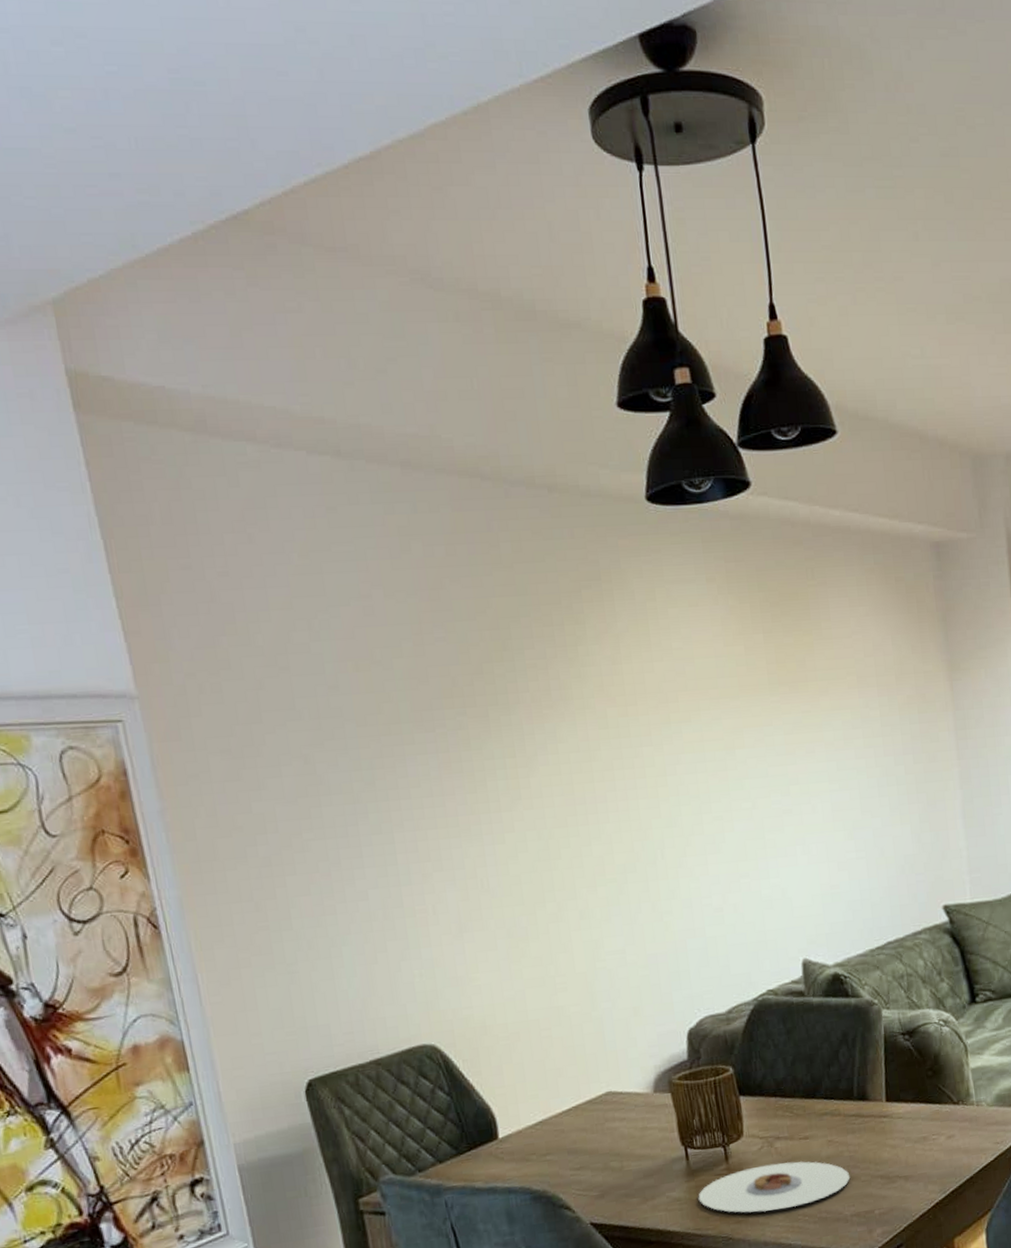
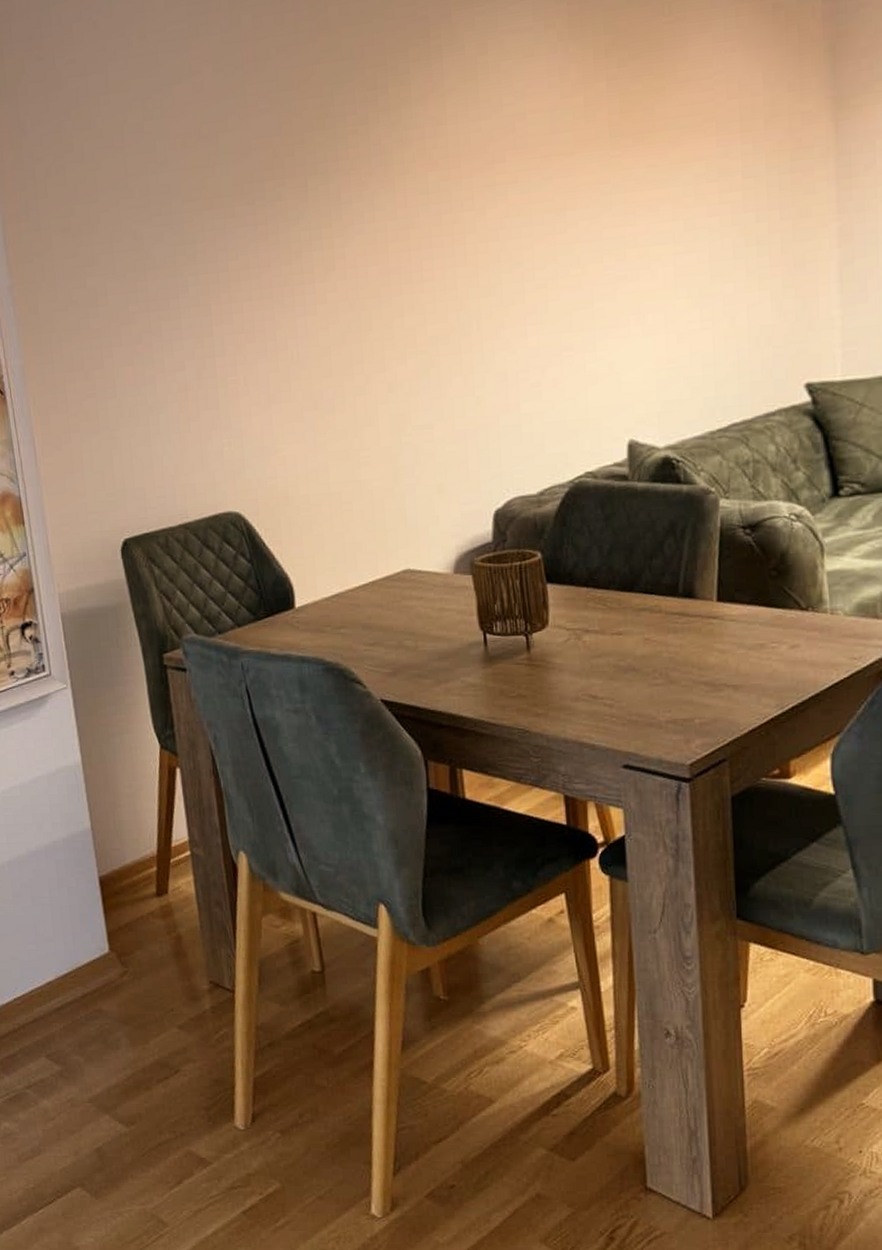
plate: present [698,1161,851,1213] -> none [495,657,668,707]

